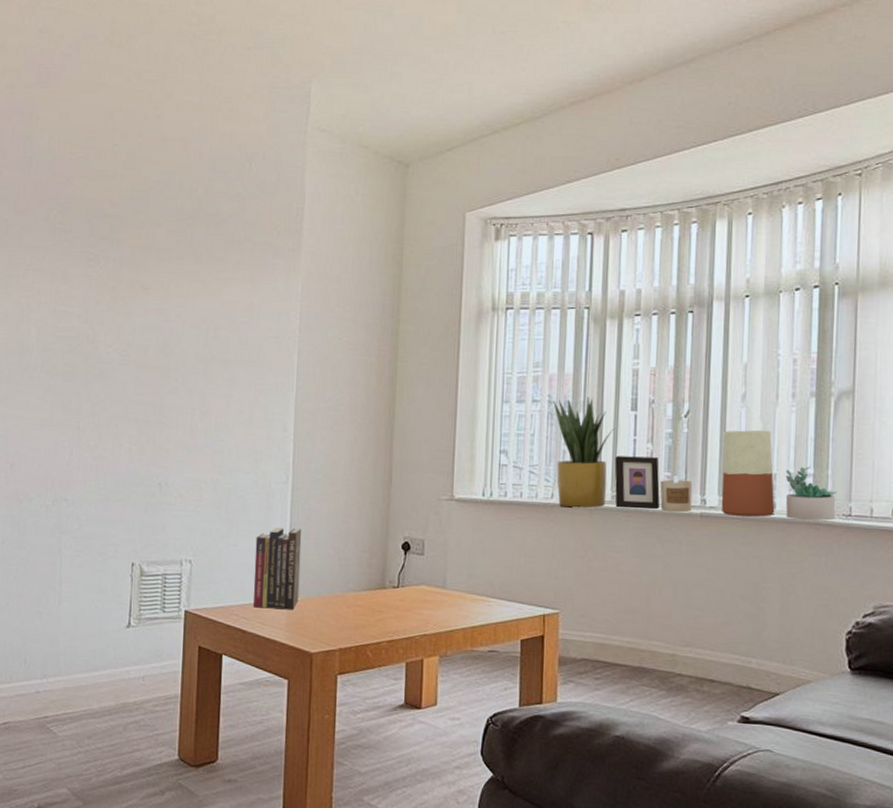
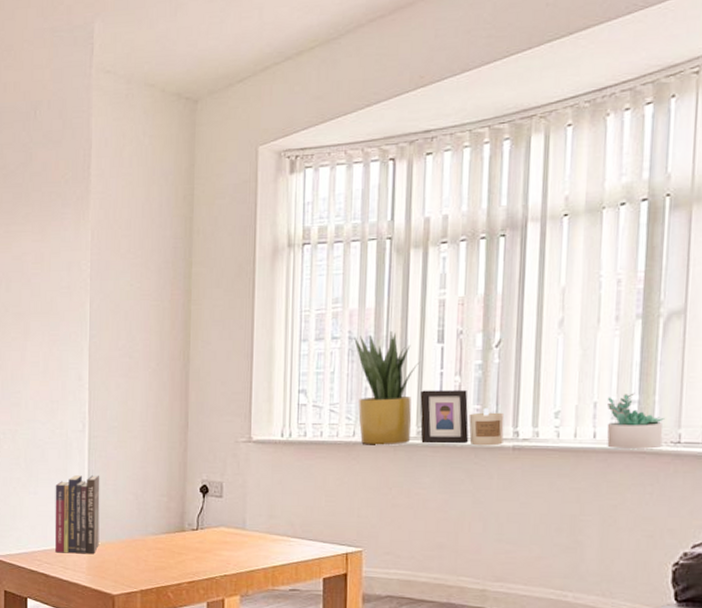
vase: present [721,430,775,518] -> none [535,356,595,449]

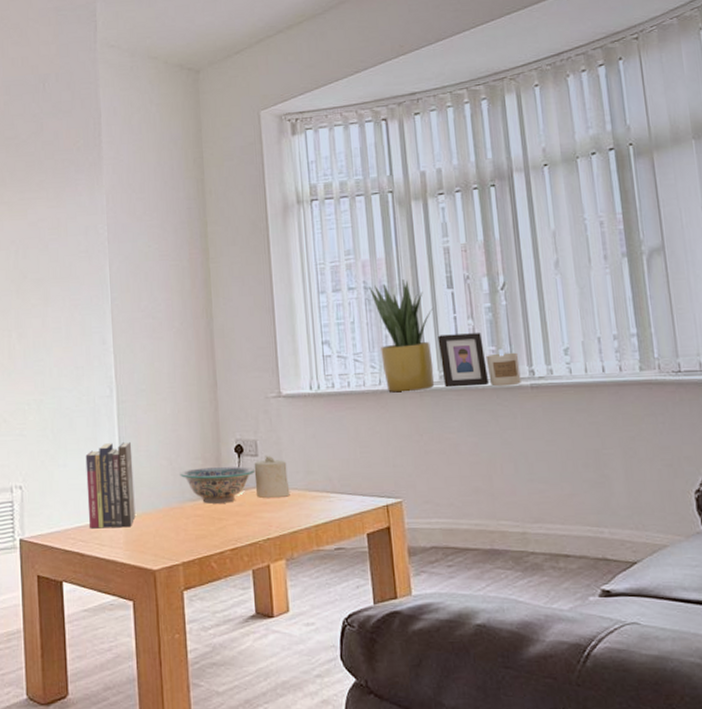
decorative bowl: none [144,504,219,539] -> present [180,466,256,504]
candle: none [217,497,251,539] -> present [254,455,290,499]
succulent plant: present [607,393,666,449] -> none [610,326,665,381]

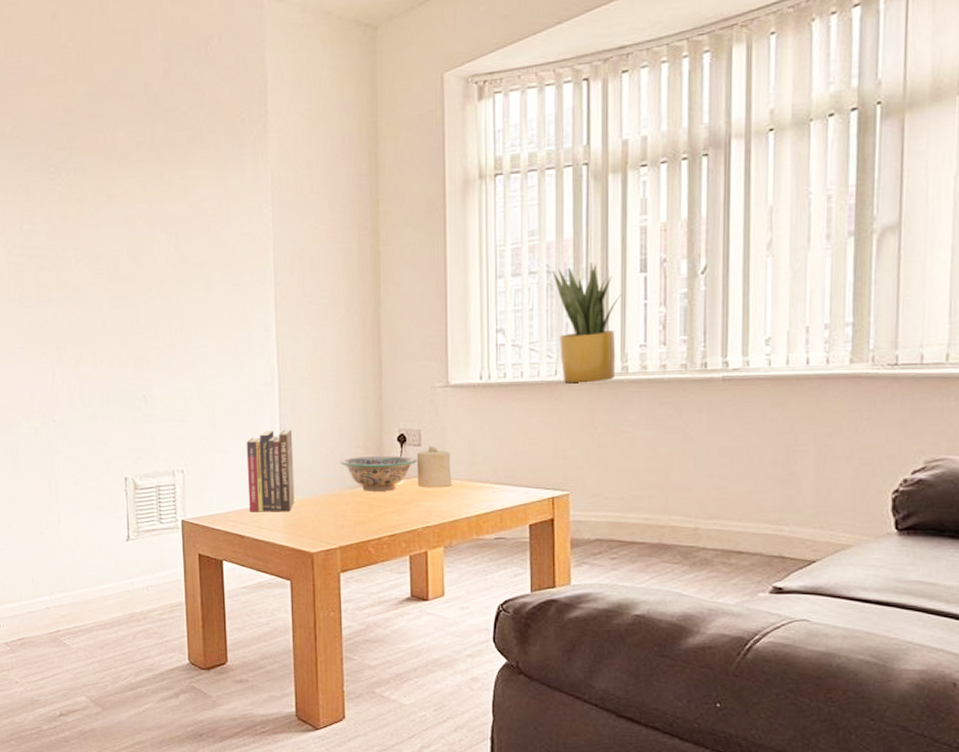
picture frame: present [438,333,490,388] -> none [624,321,677,379]
candle: present [486,349,521,387] -> none [675,338,713,379]

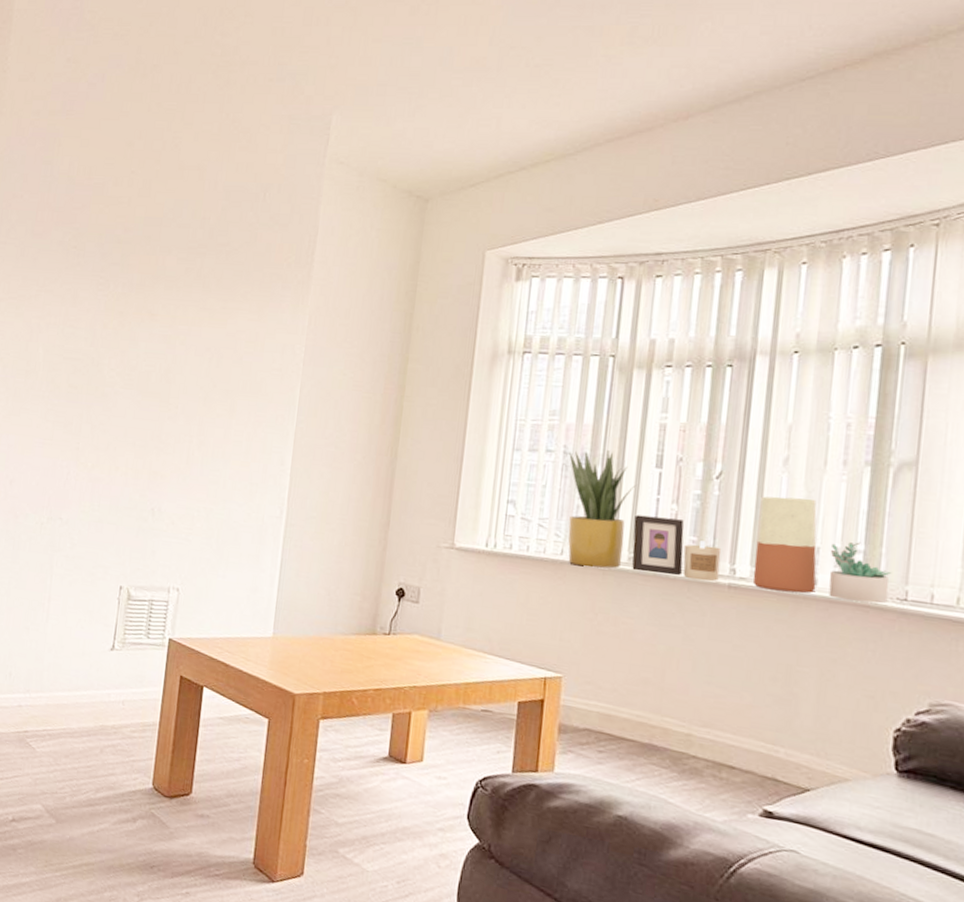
books: present [246,430,295,512] -> none [238,562,293,647]
decorative bowl: present [340,455,418,491] -> none [336,603,414,644]
candle: present [416,445,452,488] -> none [410,604,447,649]
picture frame: none [624,321,677,379] -> present [632,515,684,576]
candle: none [675,338,713,379] -> present [683,540,722,582]
vase: none [745,278,808,377] -> present [752,496,817,594]
succulent plant: none [820,314,882,374] -> present [828,542,892,604]

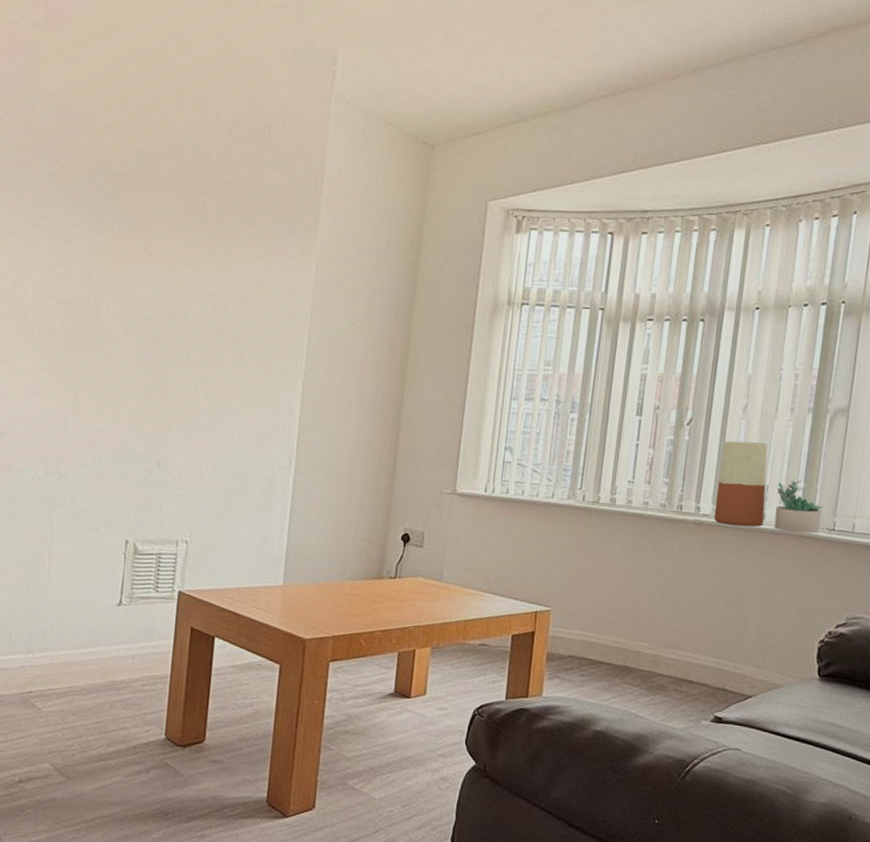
planter: present [567,450,636,569] -> none [558,399,619,510]
picture frame: present [632,515,684,576] -> none [613,459,659,515]
candle: present [683,540,722,582] -> none [656,482,689,519]

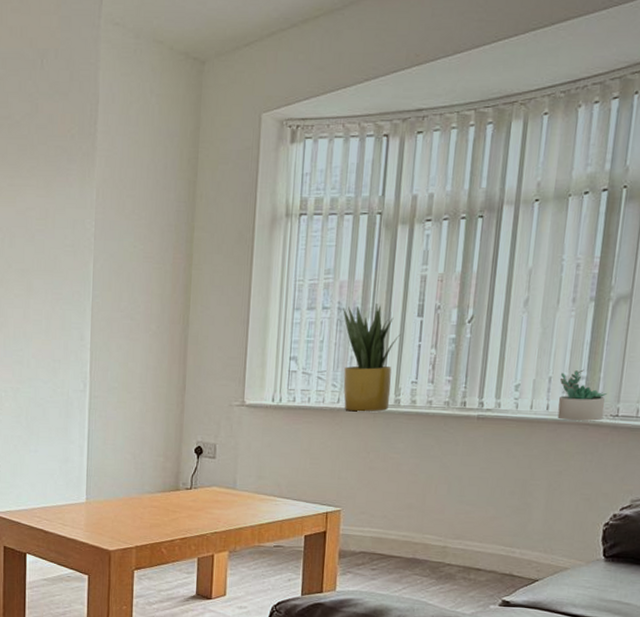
planter: none [558,399,619,510] -> present [343,304,401,412]
vase: present [713,440,768,527] -> none [497,334,550,419]

